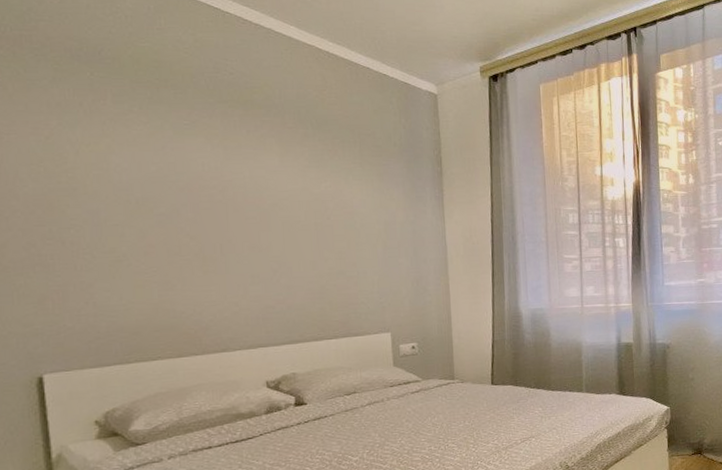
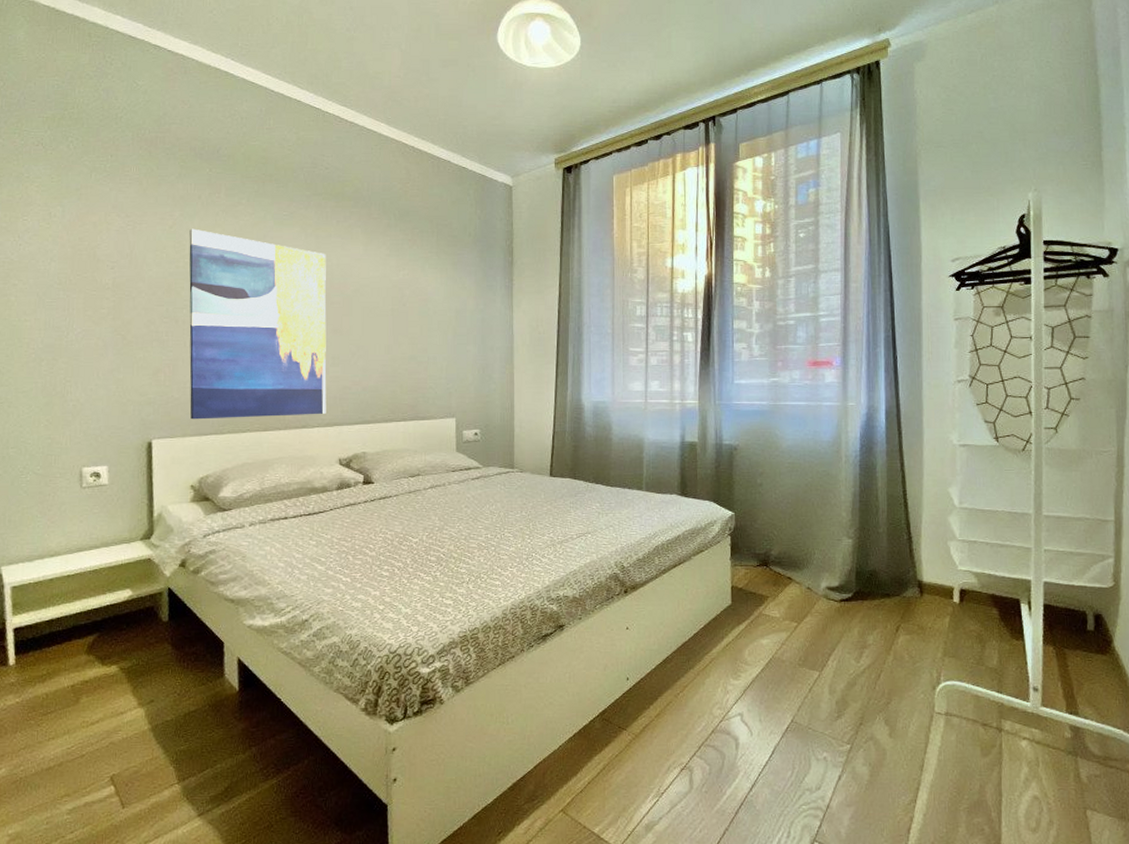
wall art: none [71,139,249,350] -> present [189,228,327,420]

